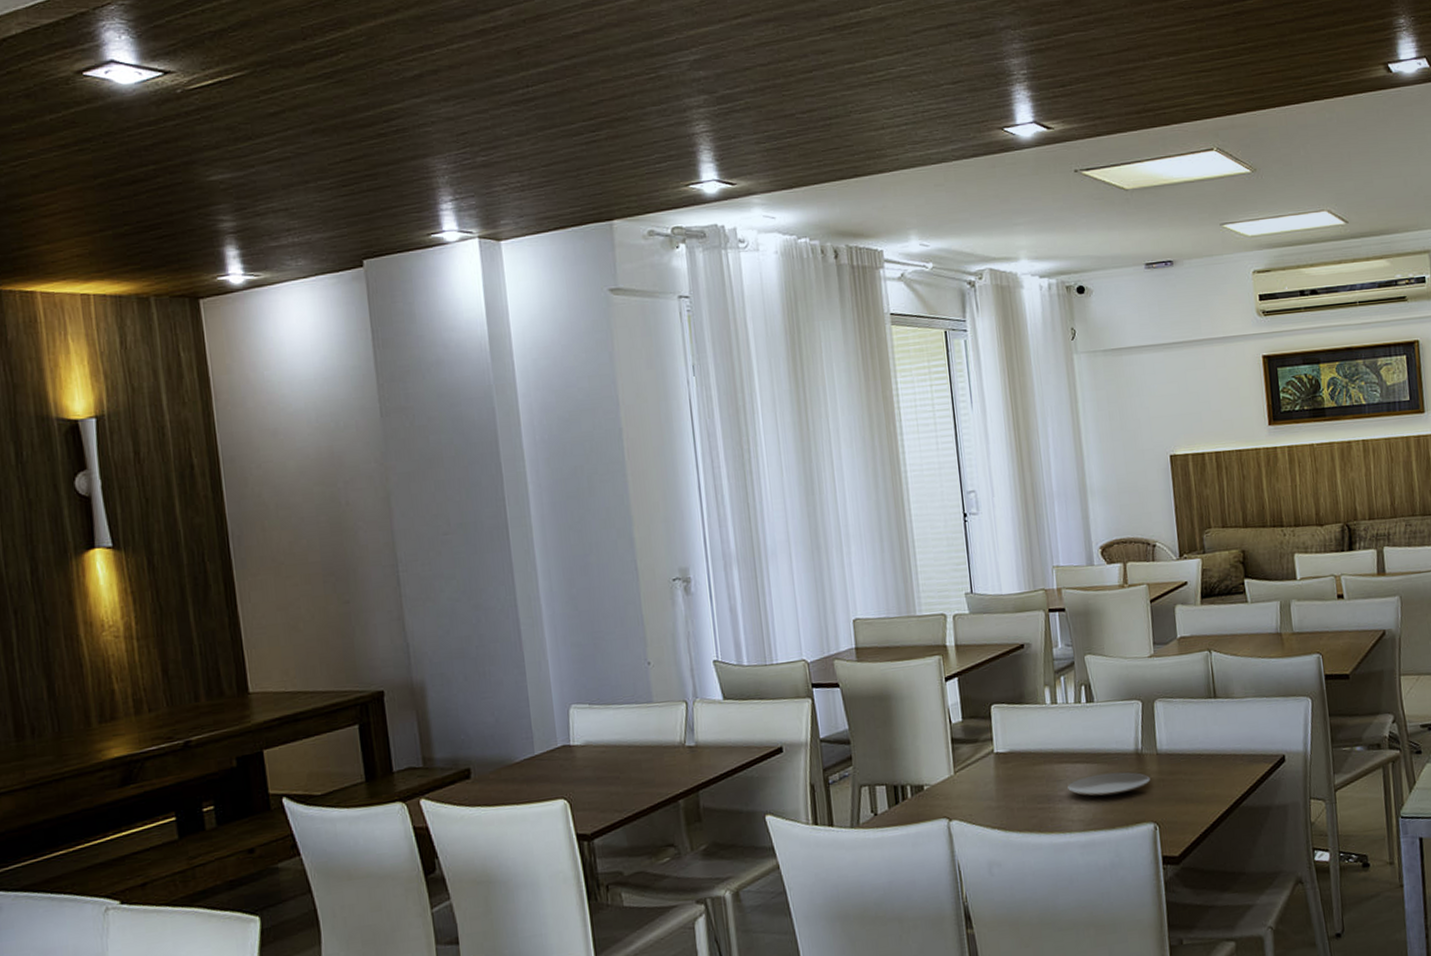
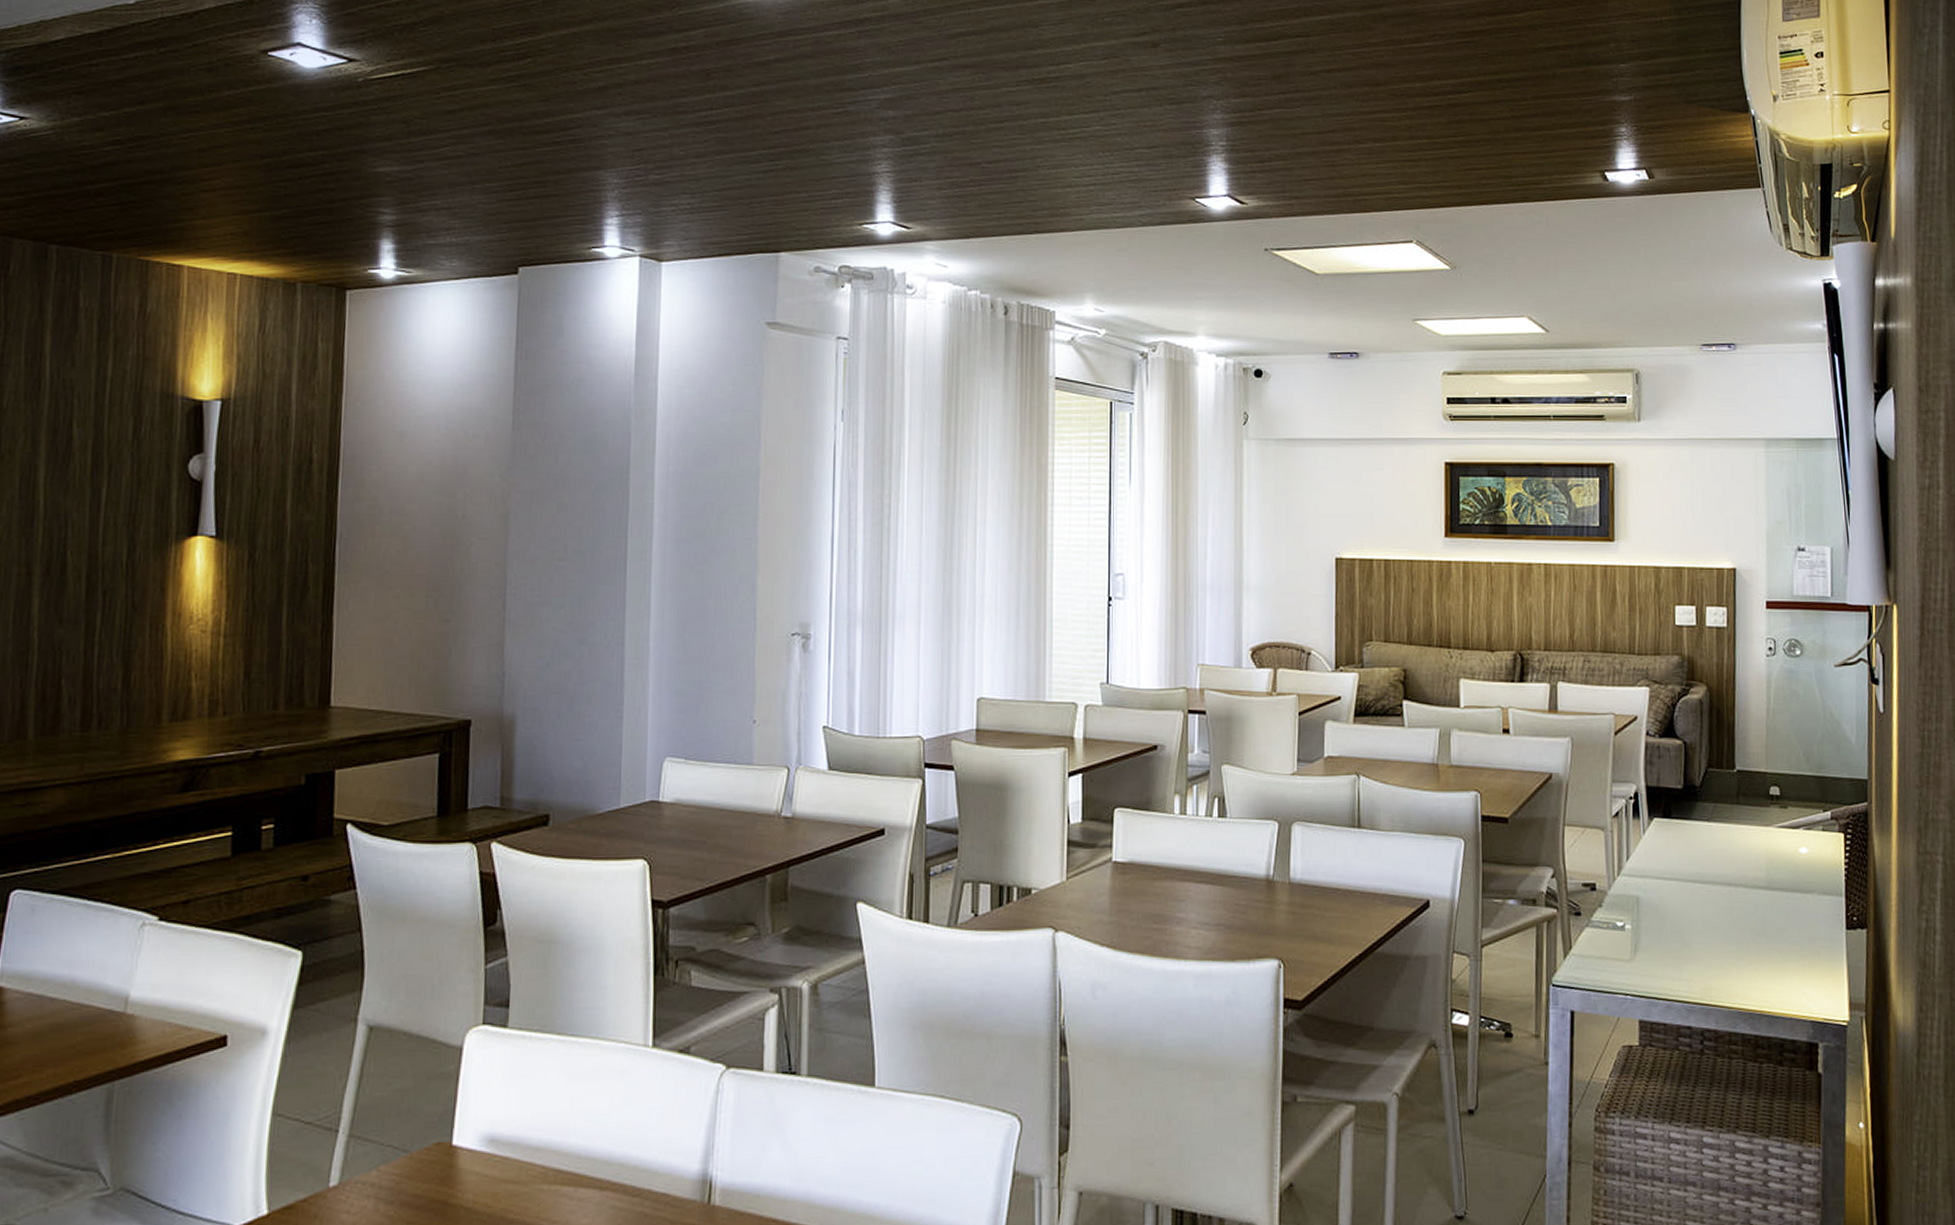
plate: present [1068,771,1150,797] -> none [1188,898,1279,924]

